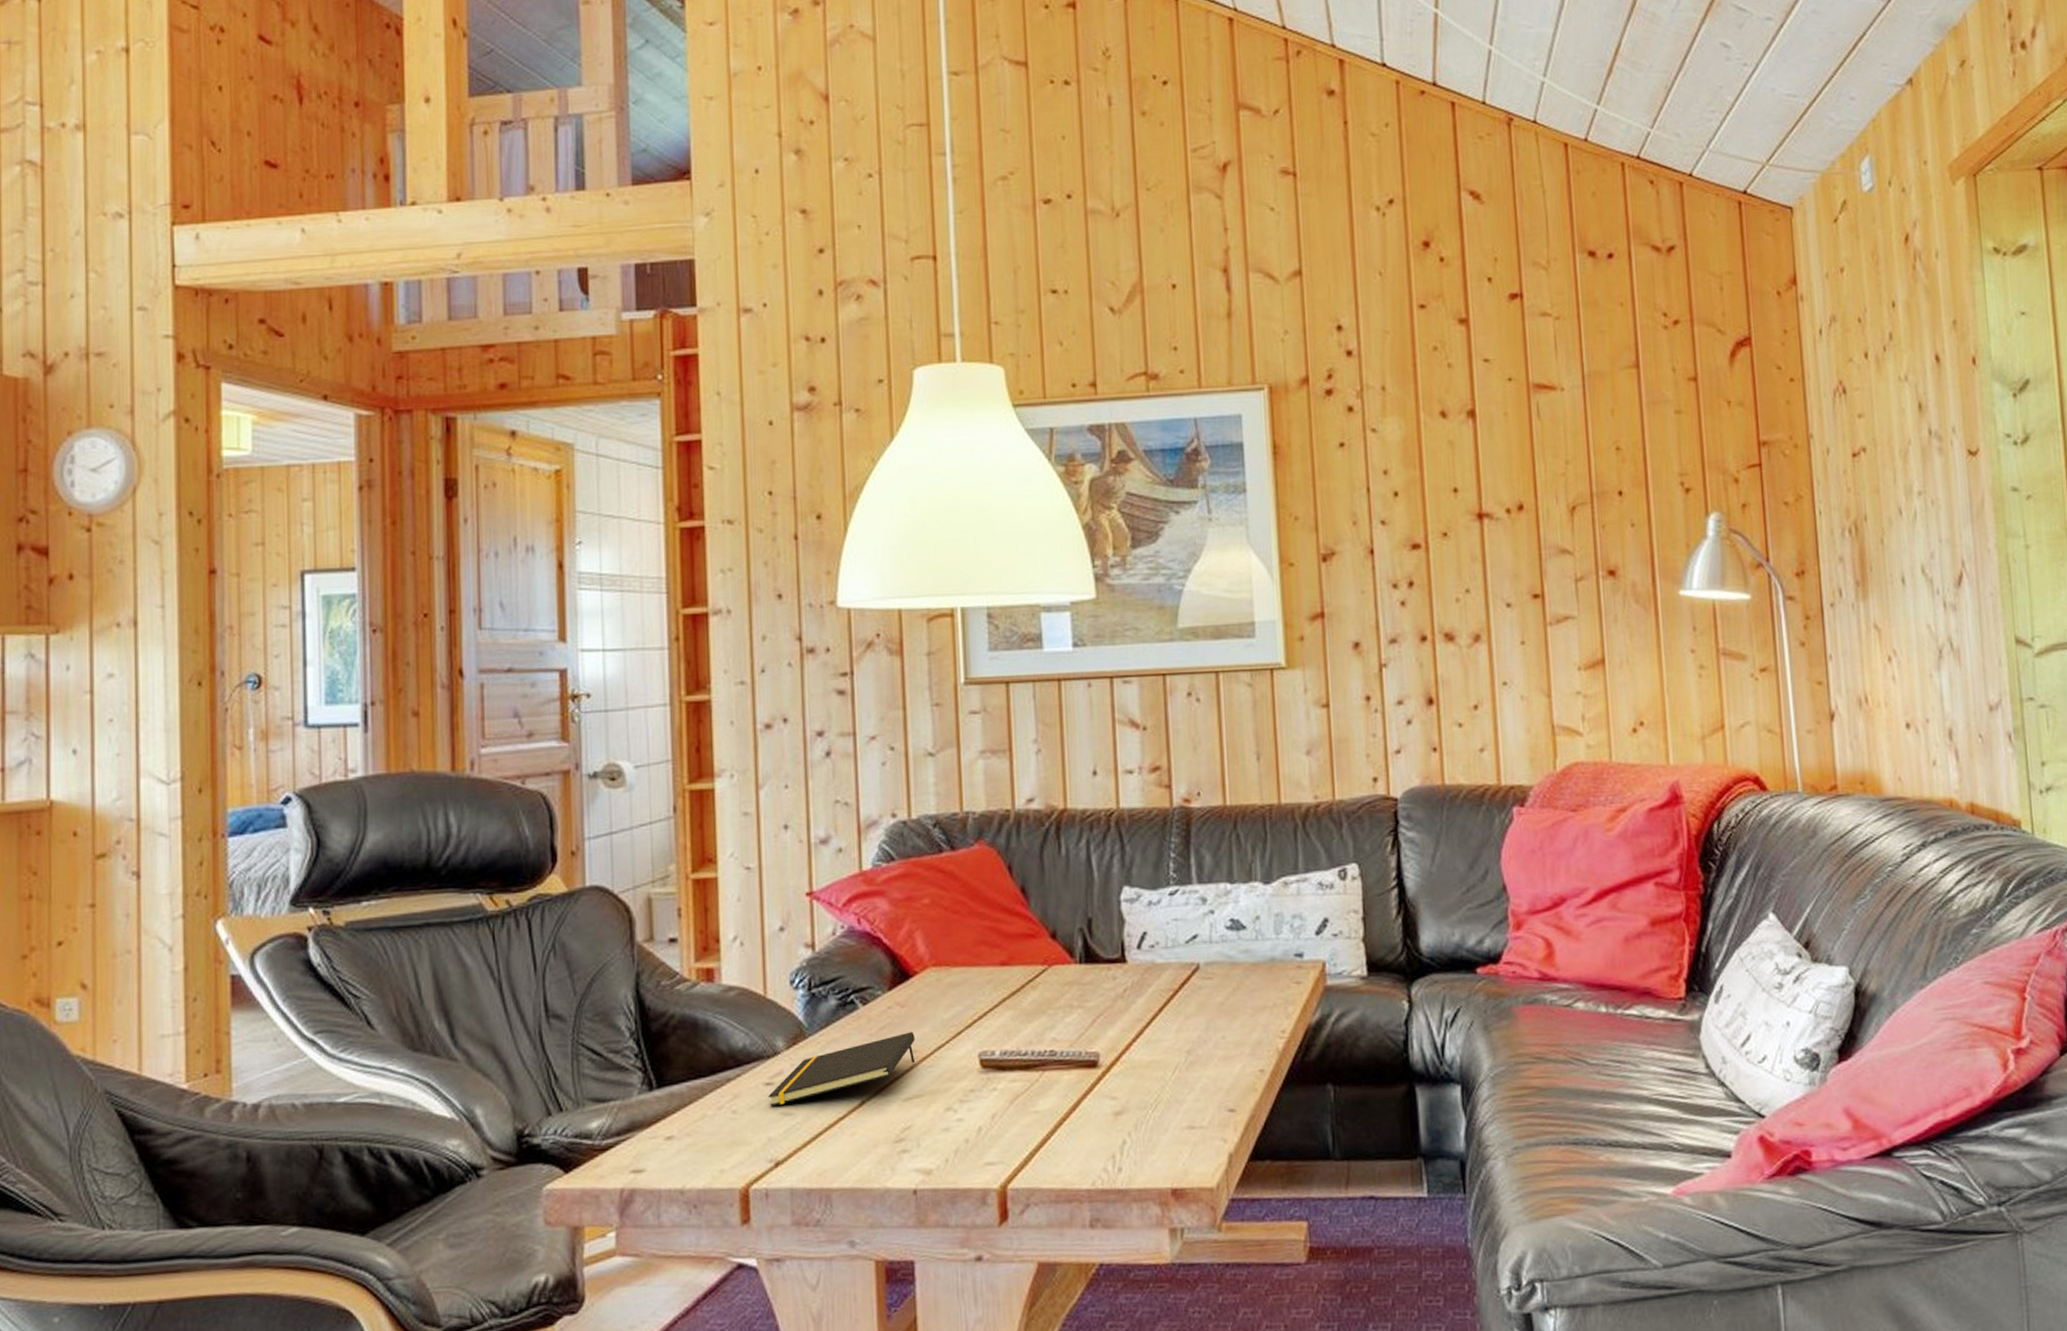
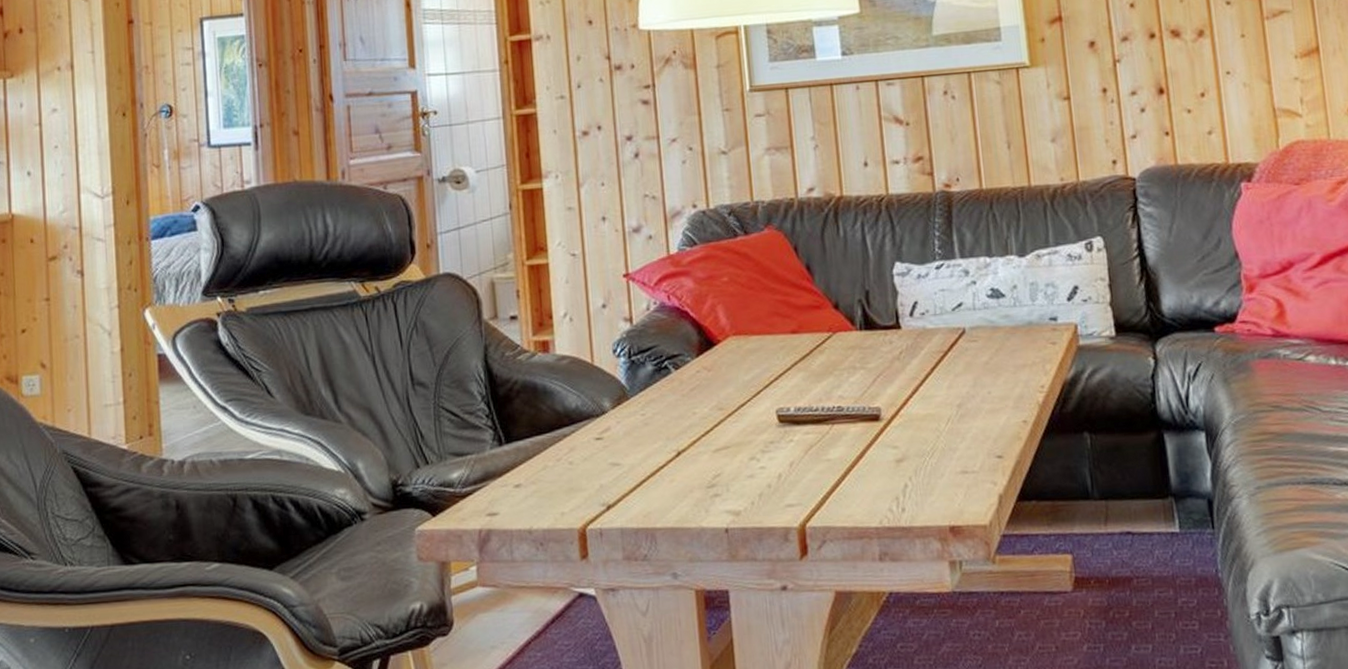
notepad: present [768,1031,916,1107] -> none [599,392,722,458]

